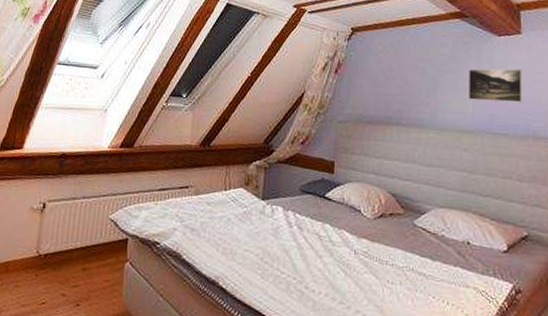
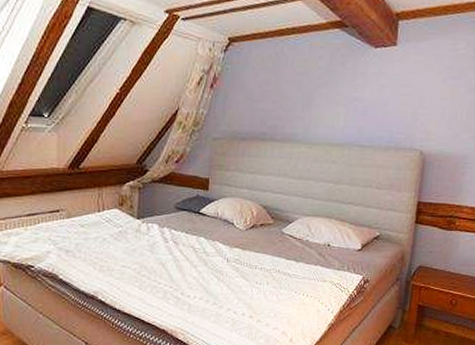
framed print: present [467,68,523,103] -> none [340,81,393,116]

